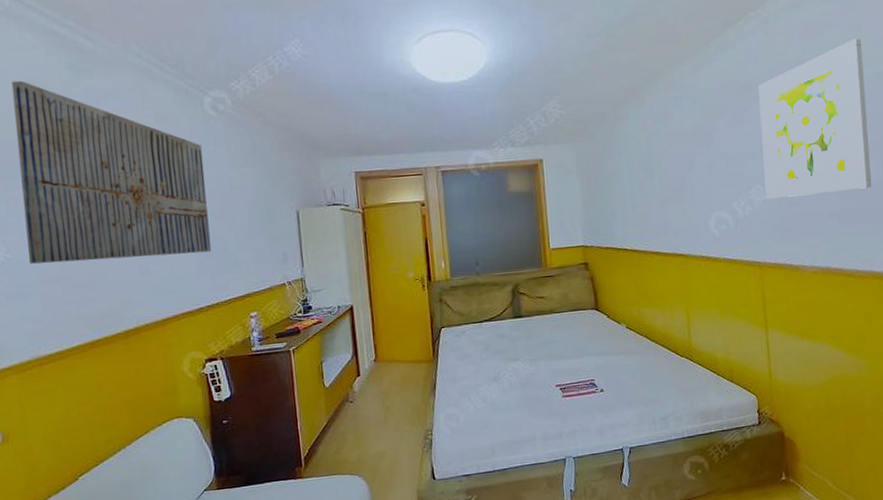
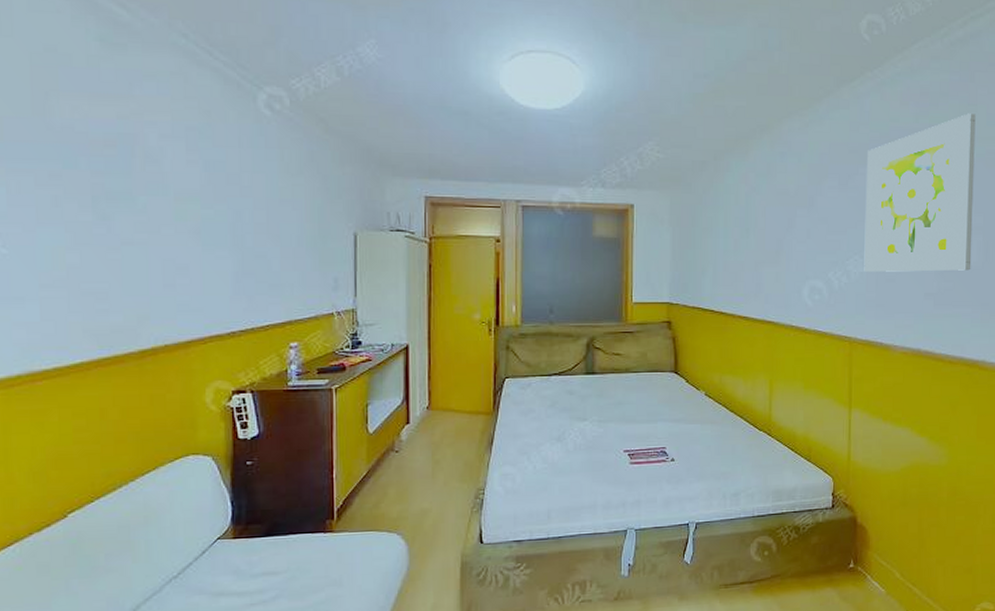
wall art: present [11,80,212,264] -> none [25,47,251,270]

